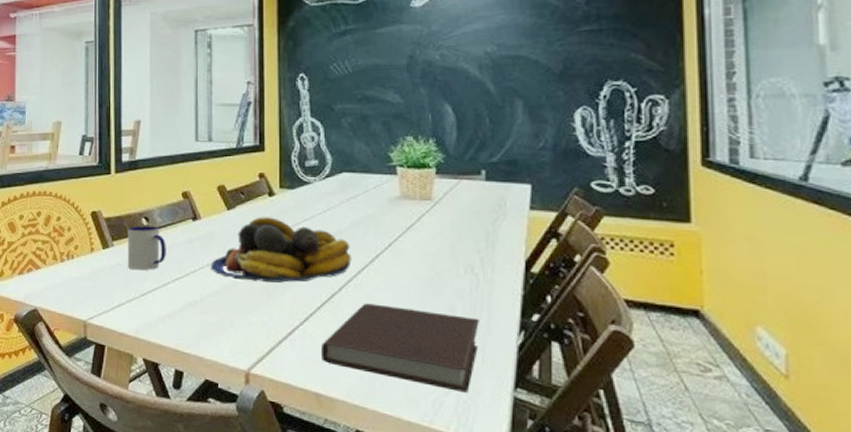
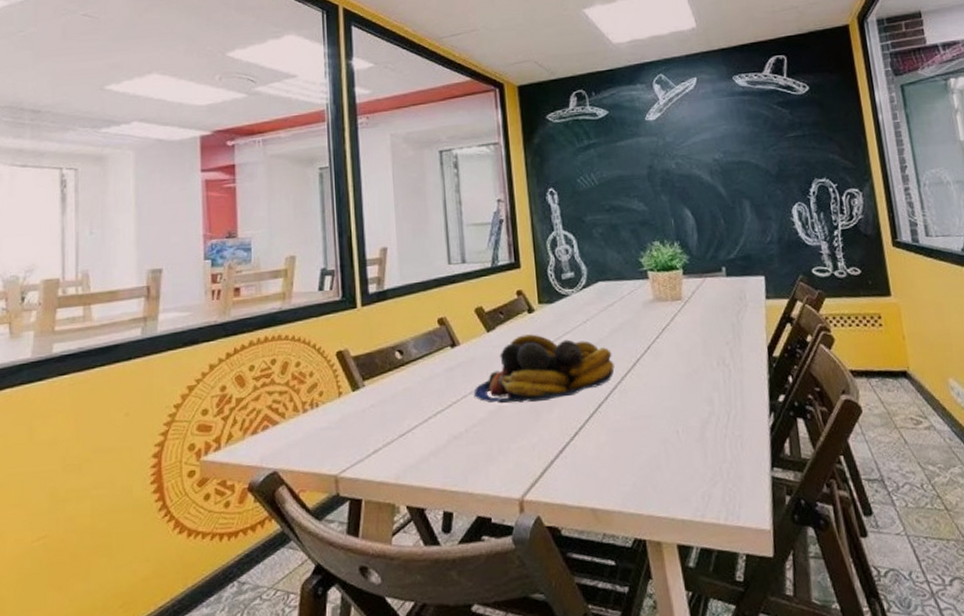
mug: present [127,226,166,271] -> none [380,359,425,410]
notebook: present [322,303,479,393] -> none [593,407,737,481]

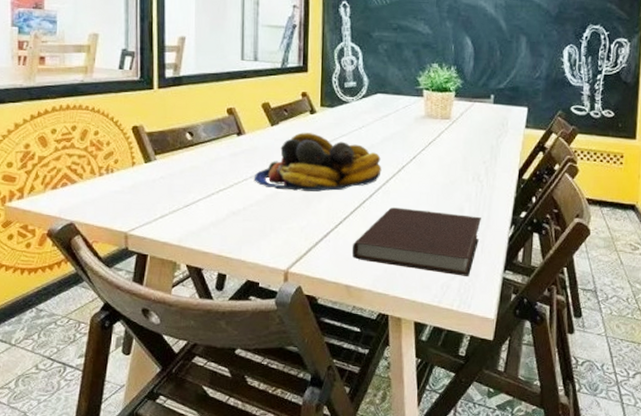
notebook: none [593,407,737,481] -> present [352,207,481,276]

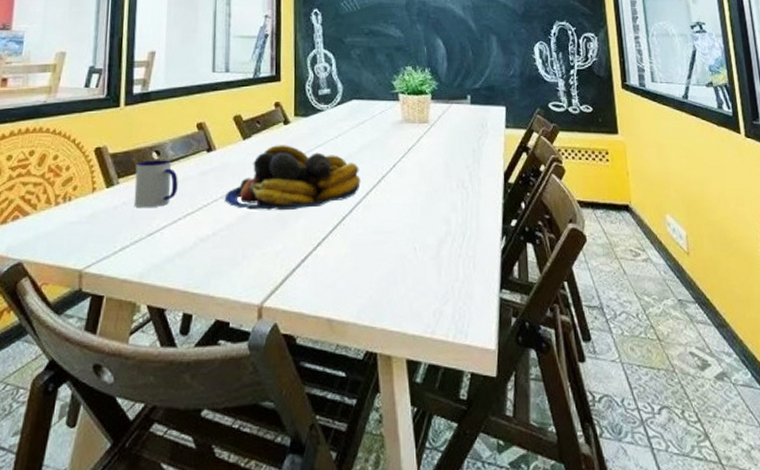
mug: none [170,140,211,183] -> present [134,160,178,209]
notebook: present [352,207,481,276] -> none [334,223,470,299]

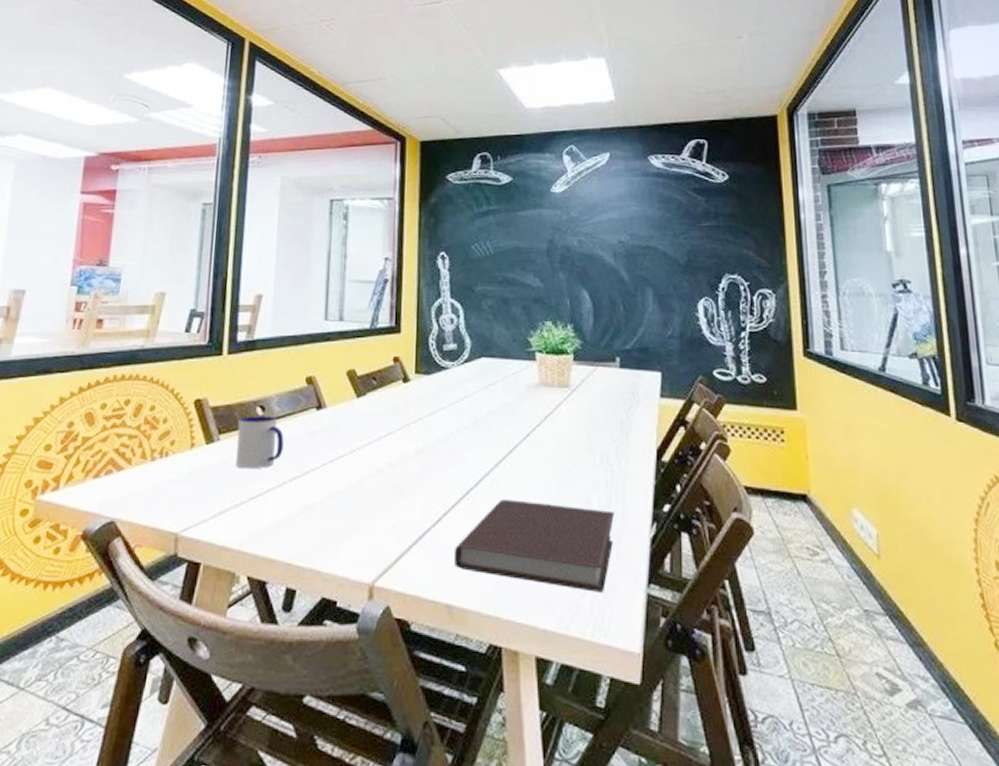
fruit bowl: present [224,145,361,210] -> none [334,405,489,479]
notebook: none [334,223,470,299] -> present [455,499,614,592]

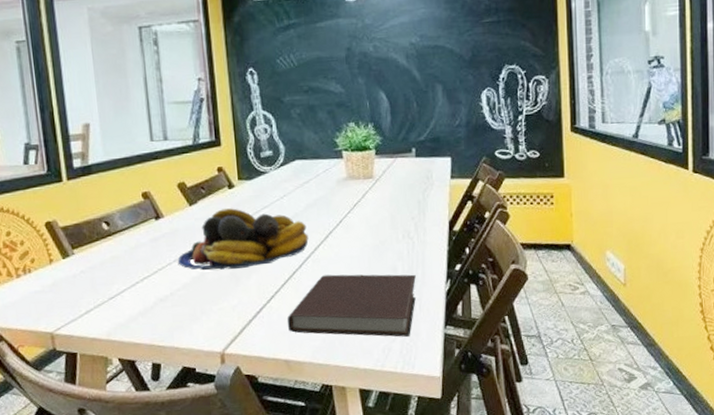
mug: present [235,416,284,469] -> none [88,229,132,276]
fruit bowl: none [334,405,489,479] -> present [177,208,309,271]

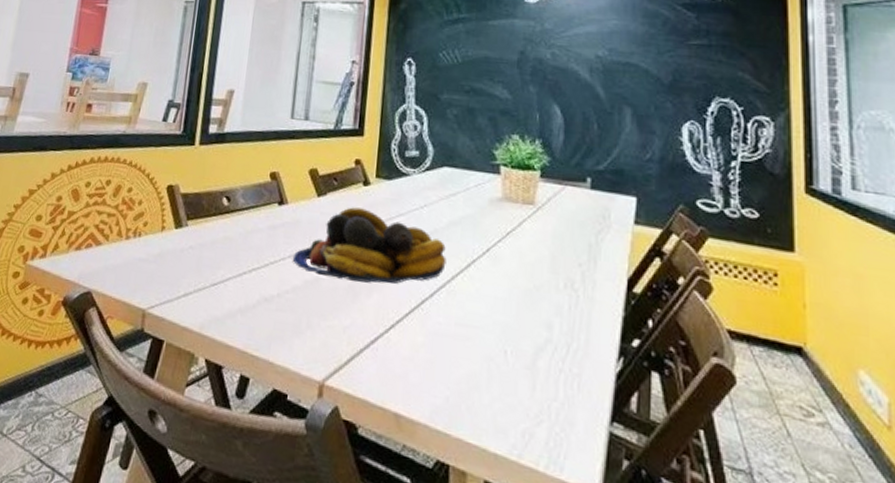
notebook: present [288,274,416,337] -> none [405,313,577,424]

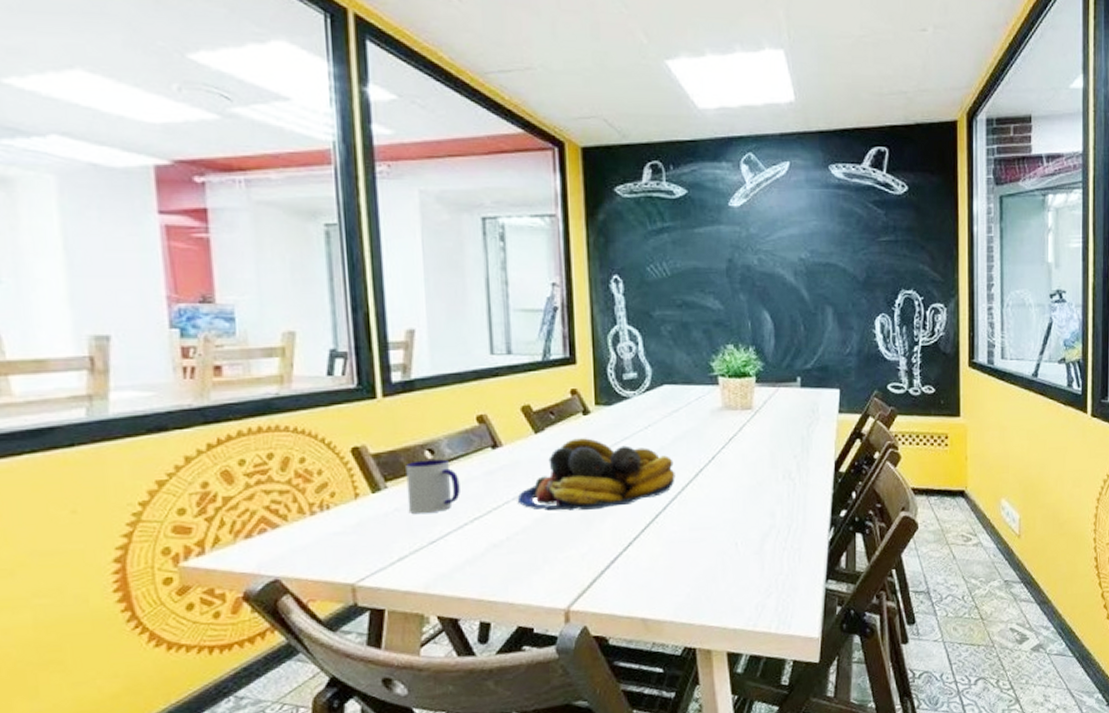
mug: none [200,205,247,257] -> present [405,459,460,515]

